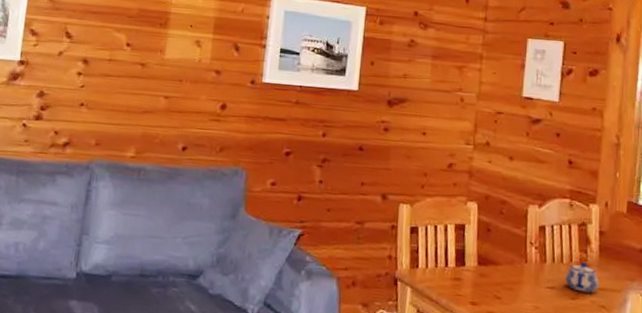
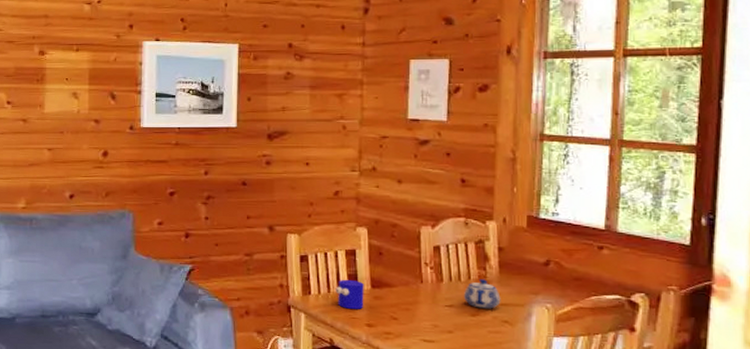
cup: none [443,254,471,286] -> present [335,279,364,309]

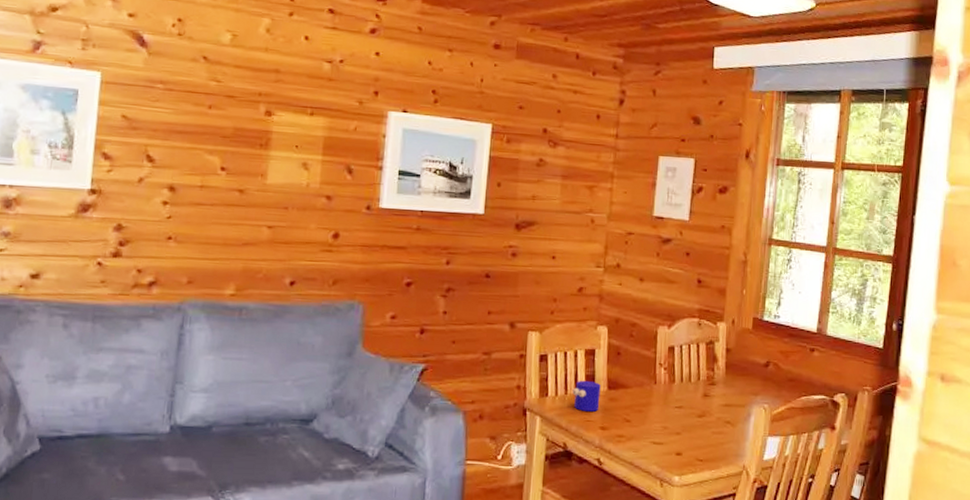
teapot: present [463,279,501,309] -> none [692,380,725,410]

